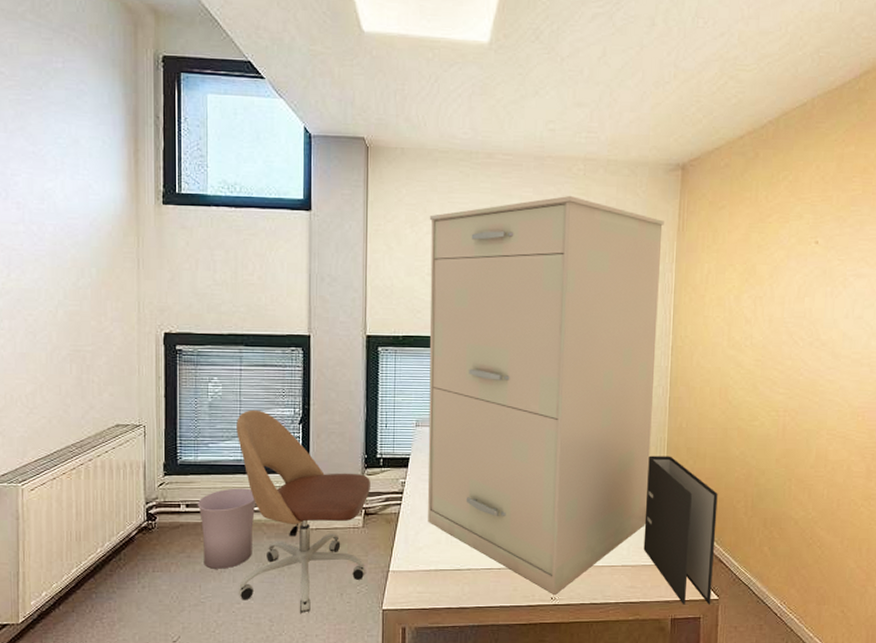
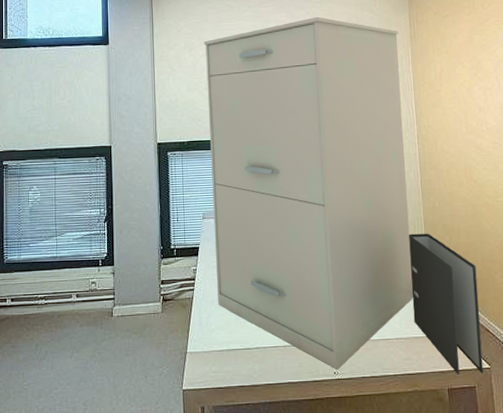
waste bin: present [197,488,256,569] -> none [20,281,70,357]
office chair: present [236,409,370,613] -> none [52,212,167,396]

